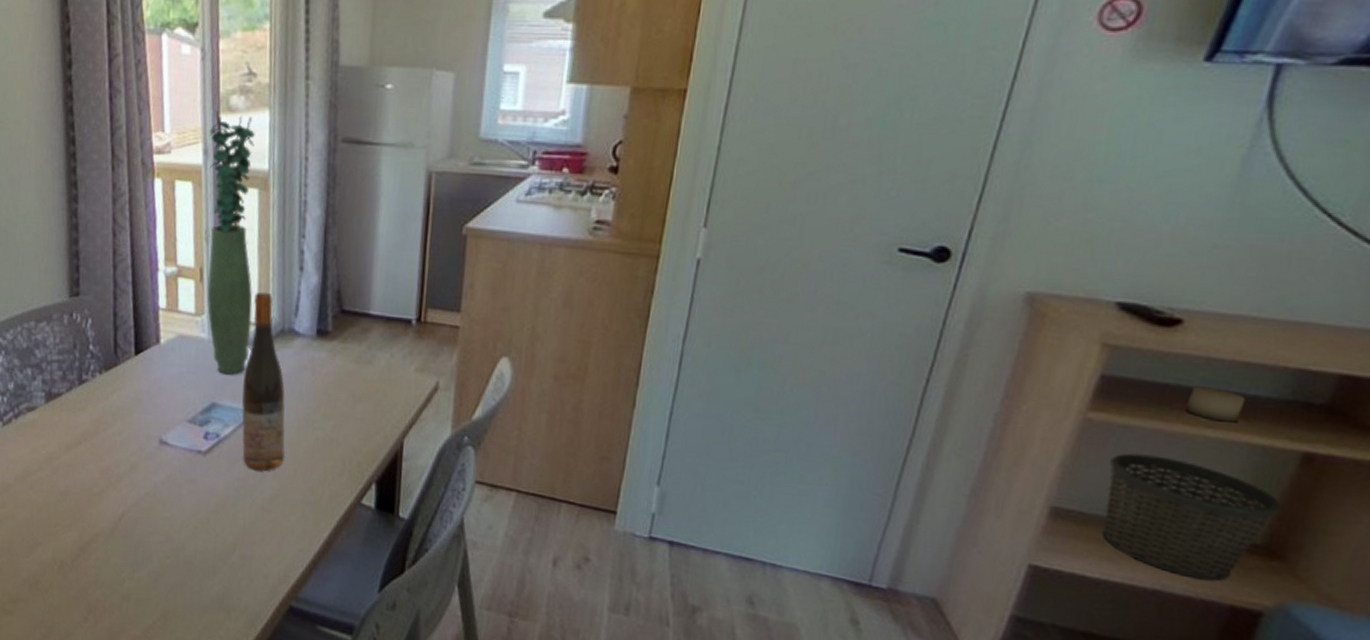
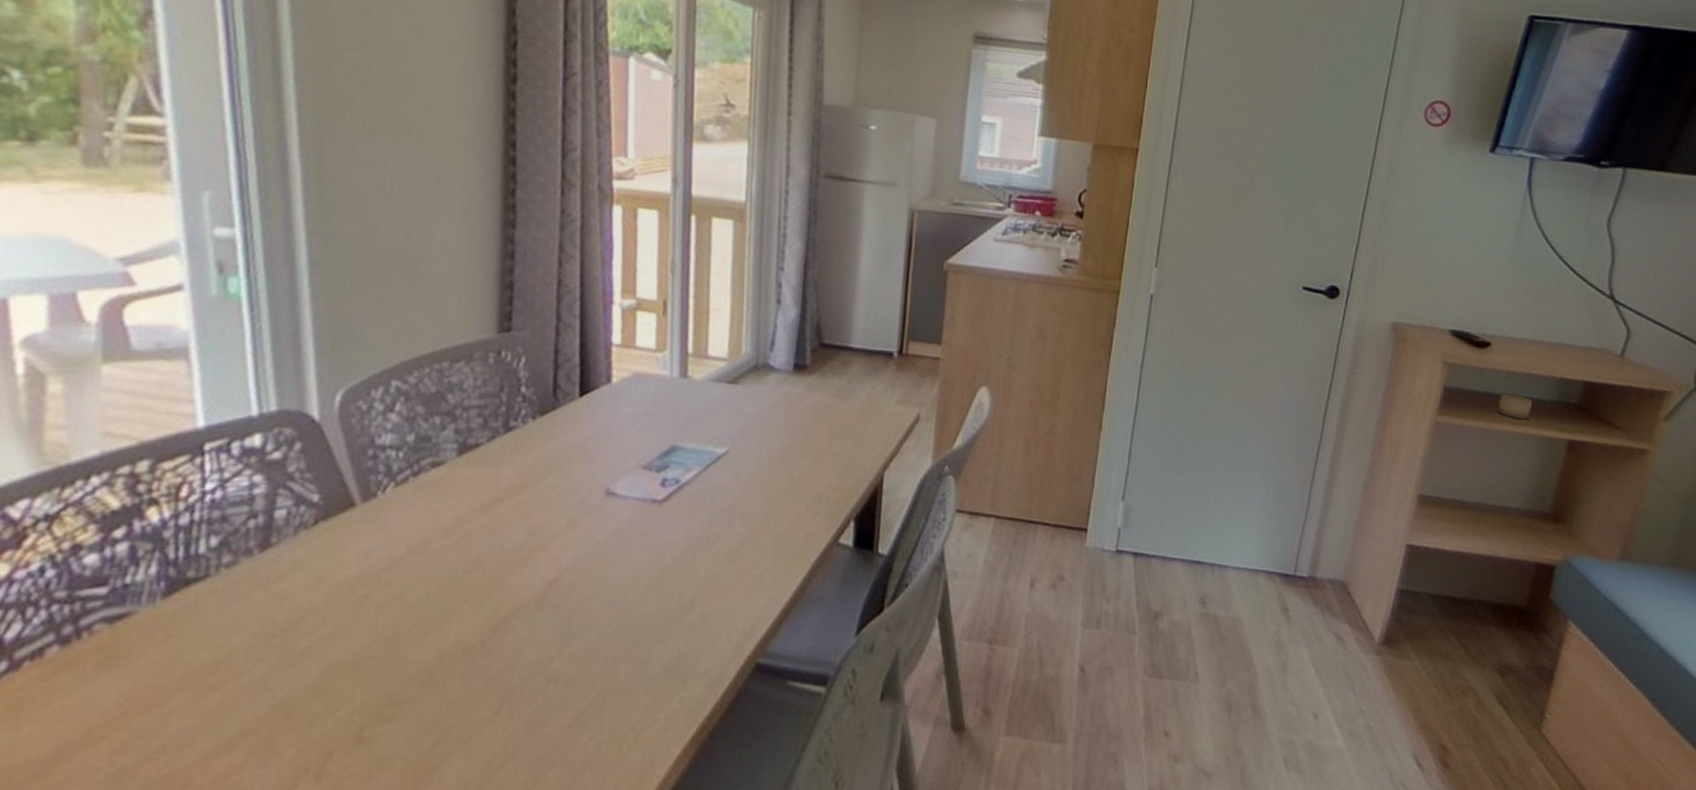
vase: present [207,110,255,375] -> none [670,138,732,414]
wine bottle: present [241,291,286,471] -> none [705,325,758,516]
basket: present [1101,453,1282,581] -> none [1452,447,1560,544]

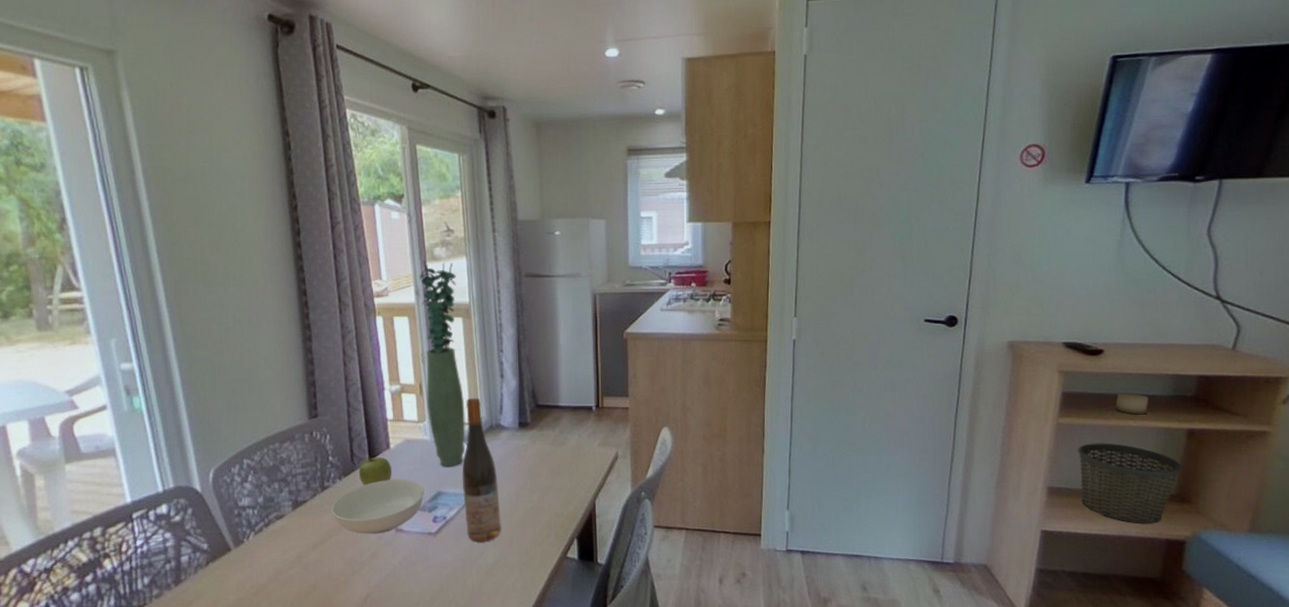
bowl: none [515,424,654,497] -> present [331,479,425,534]
fruit: none [561,391,611,431] -> present [358,457,392,486]
vase: none [670,138,732,414] -> present [419,259,466,467]
wine bottle: none [705,325,758,516] -> present [462,397,502,542]
basket: none [1452,447,1560,544] -> present [1078,443,1182,524]

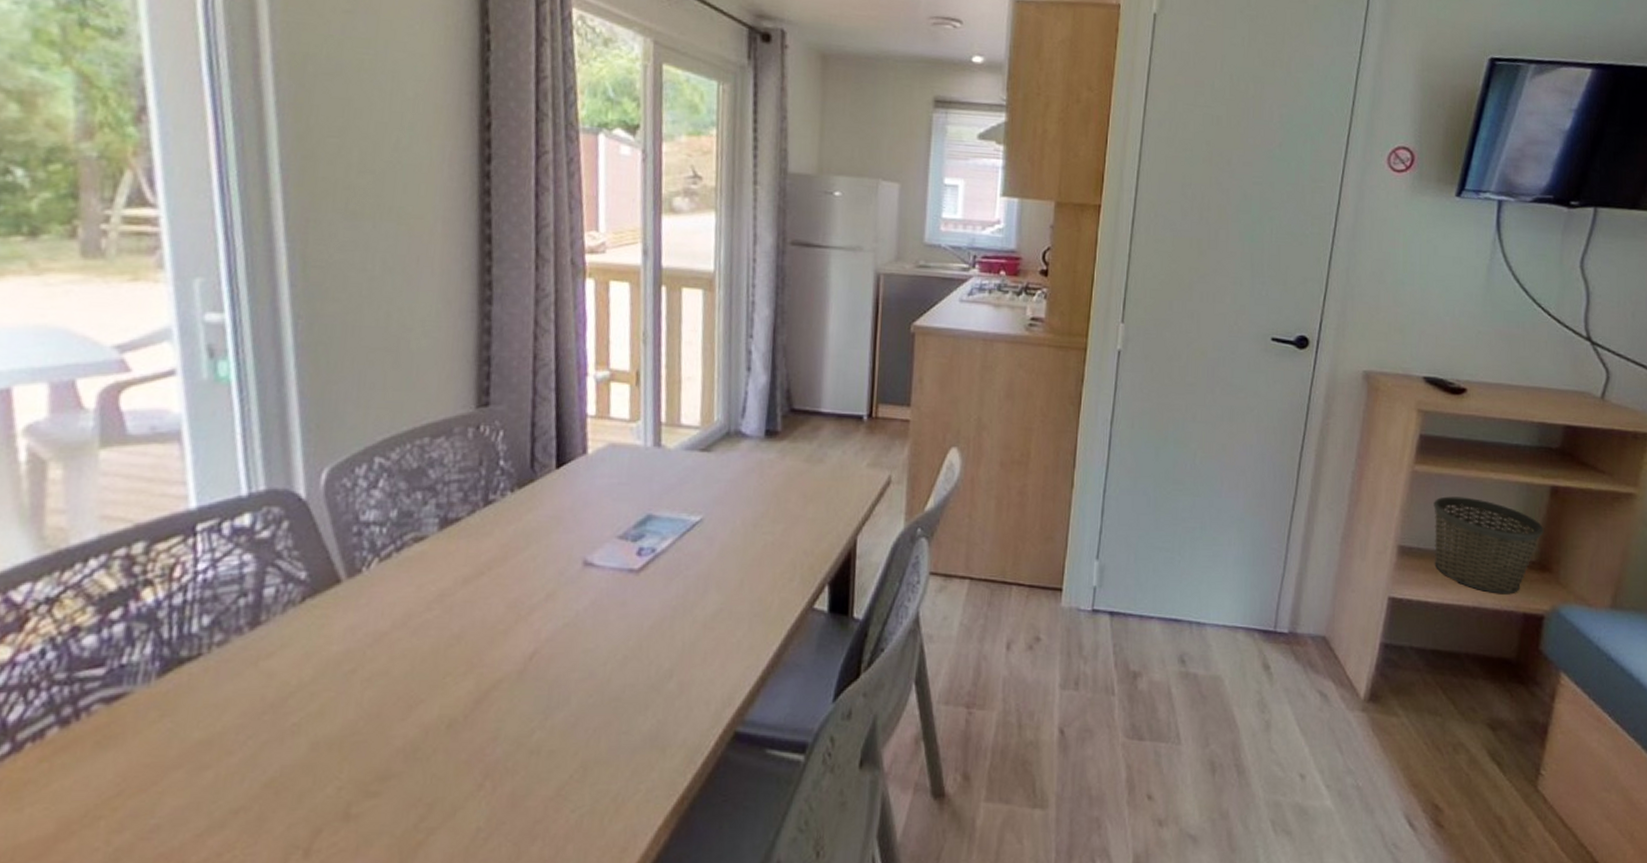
bowl: present [331,479,425,534] -> none [495,496,630,568]
fruit: present [358,457,392,486] -> none [539,463,588,503]
vase: present [419,259,466,467] -> none [644,210,700,483]
wine bottle: present [462,397,502,542] -> none [681,393,731,584]
candle: present [1115,393,1149,415] -> none [1476,440,1512,467]

